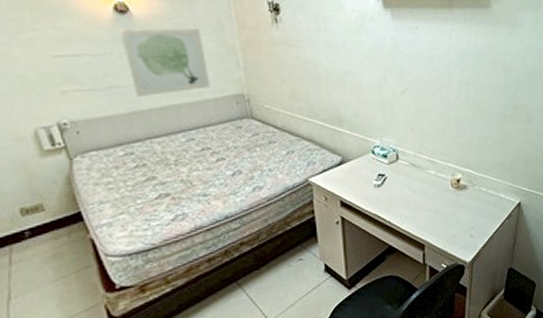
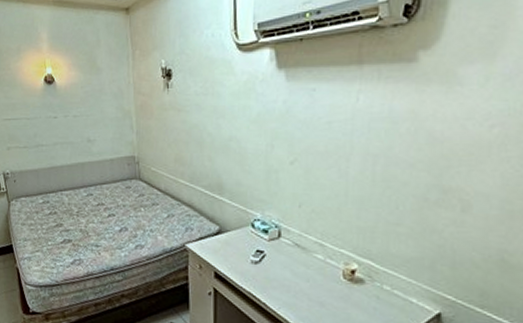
wall art: present [119,29,211,98] -> none [46,96,109,155]

